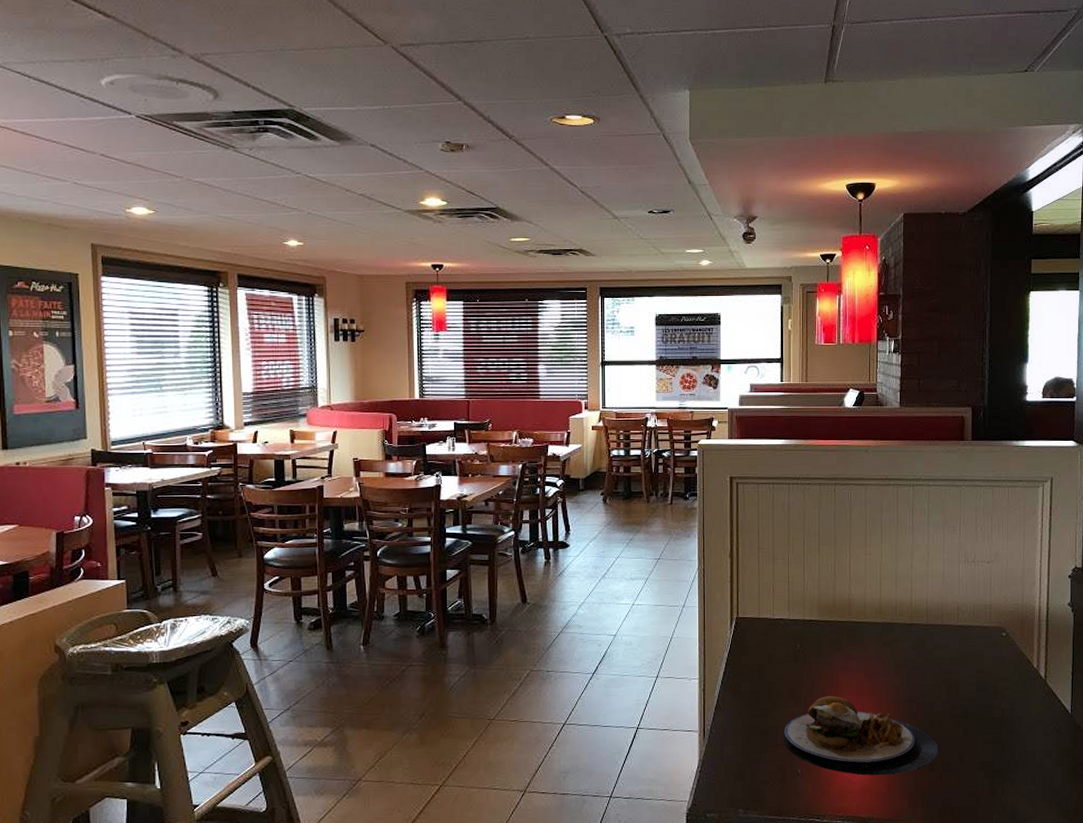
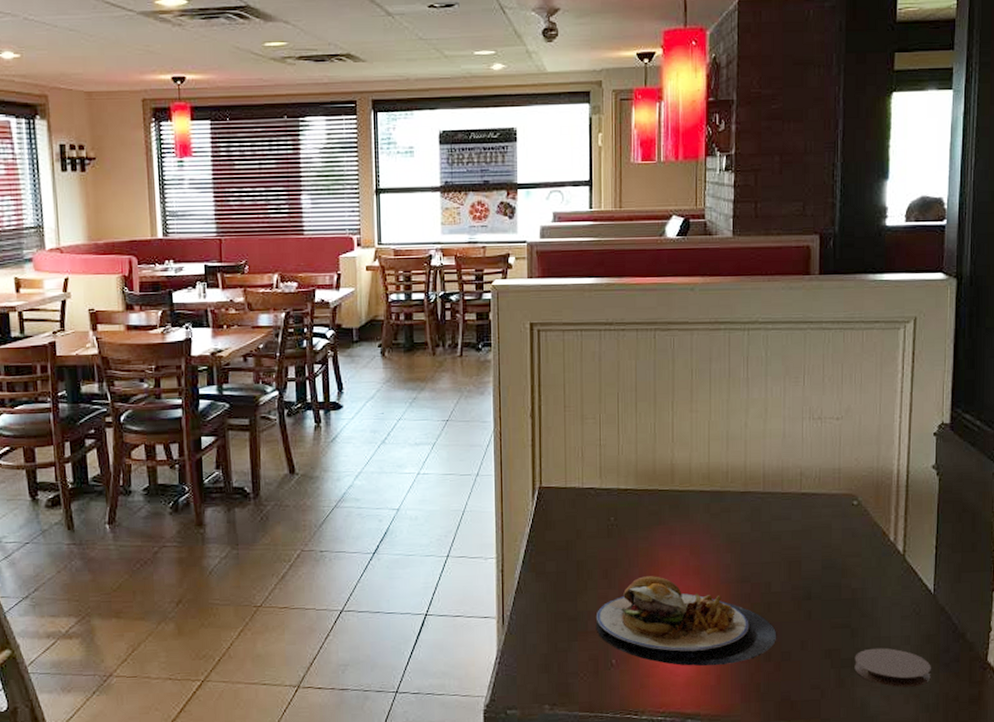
coaster: none [1005,760,1070,796] -> present [854,648,931,688]

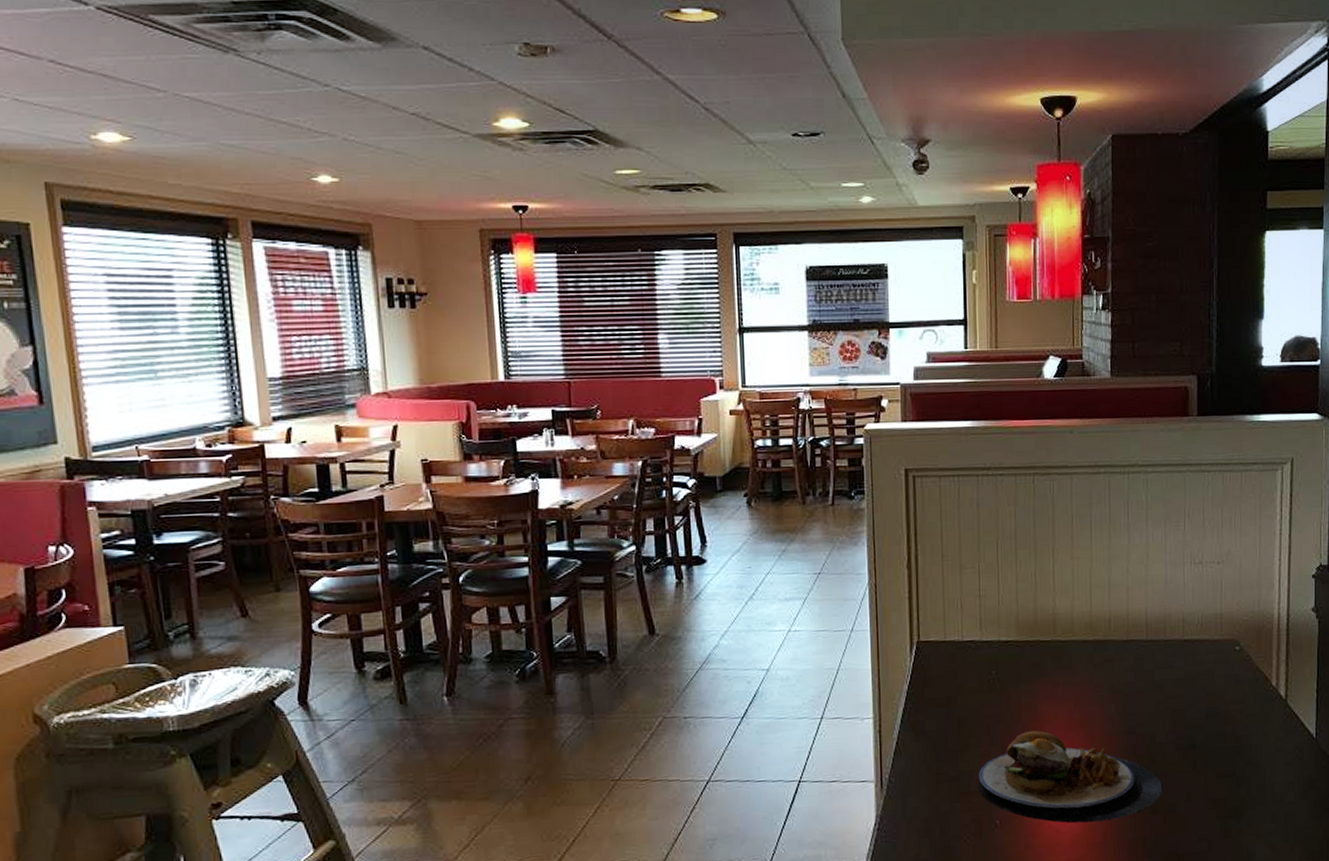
coaster: present [854,648,931,688] -> none [1240,795,1315,835]

